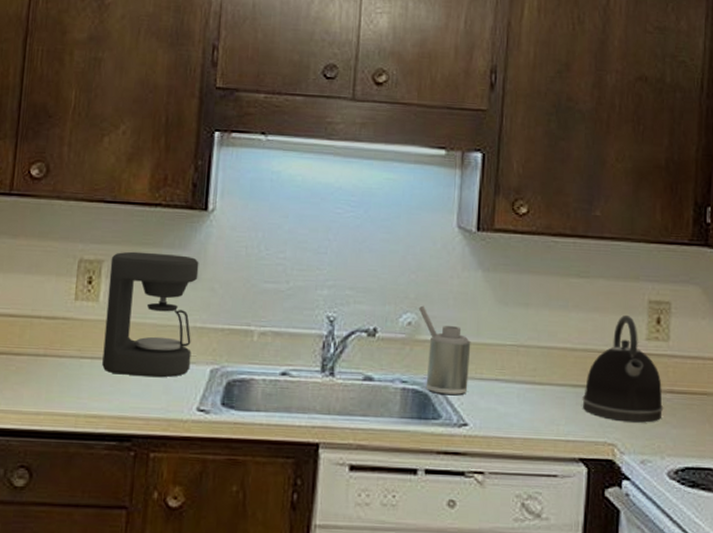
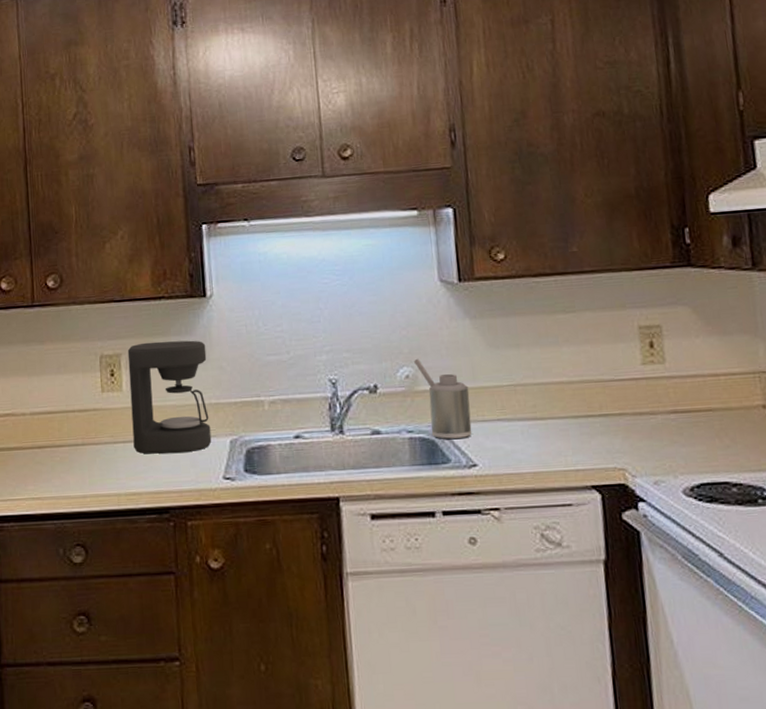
kettle: present [582,314,664,423] -> none [585,342,670,446]

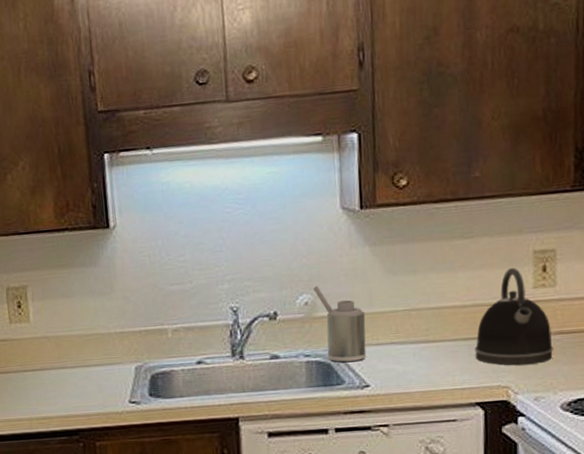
coffee maker: present [127,340,212,454] -> none [33,271,118,382]
kettle: none [585,342,670,446] -> present [474,267,554,365]

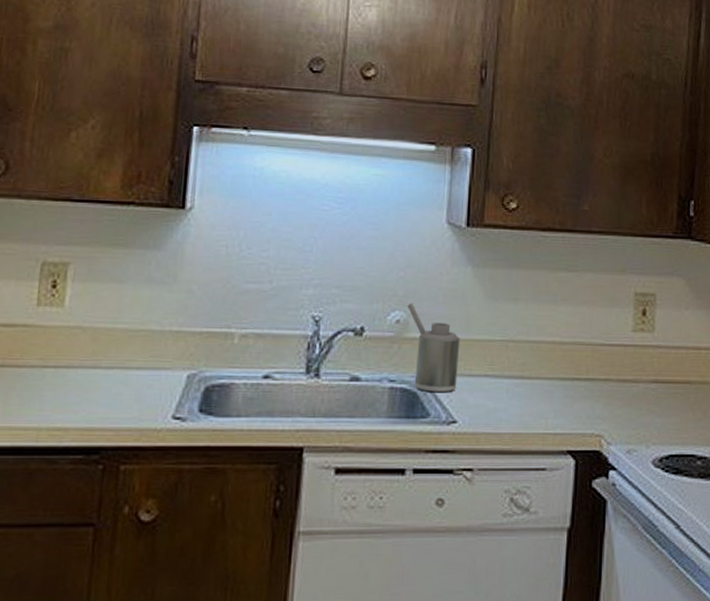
kettle: present [474,267,554,365] -> none [570,307,649,413]

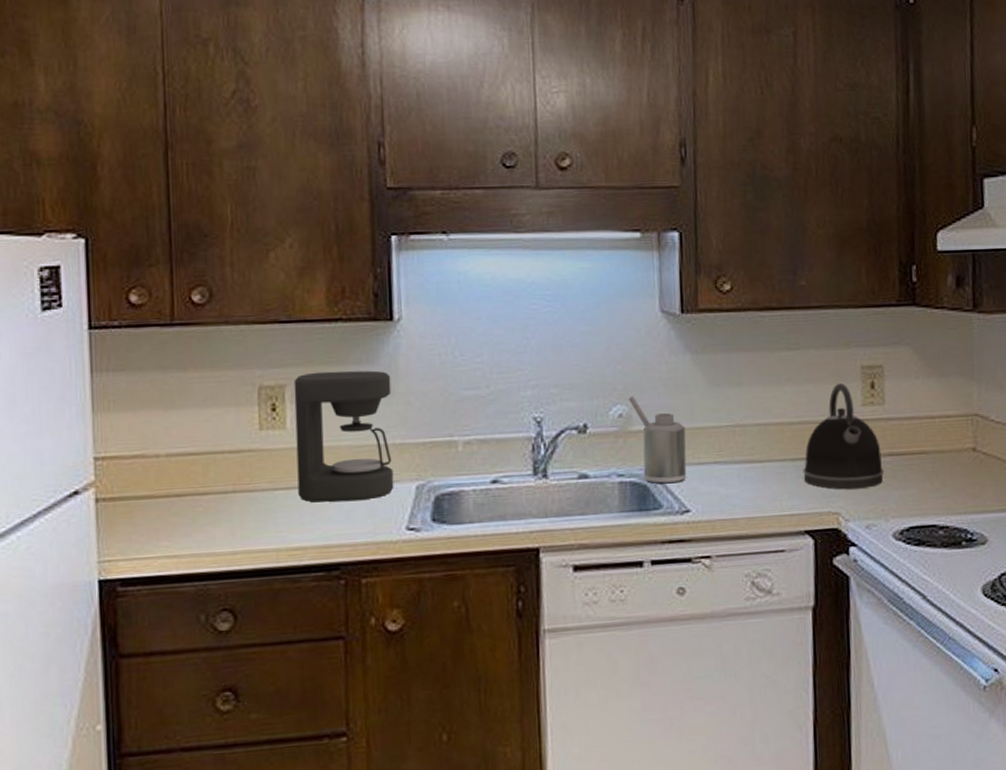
coffee maker: none [67,252,176,384] -> present [293,370,394,503]
kettle: none [570,307,649,413] -> present [803,382,885,489]

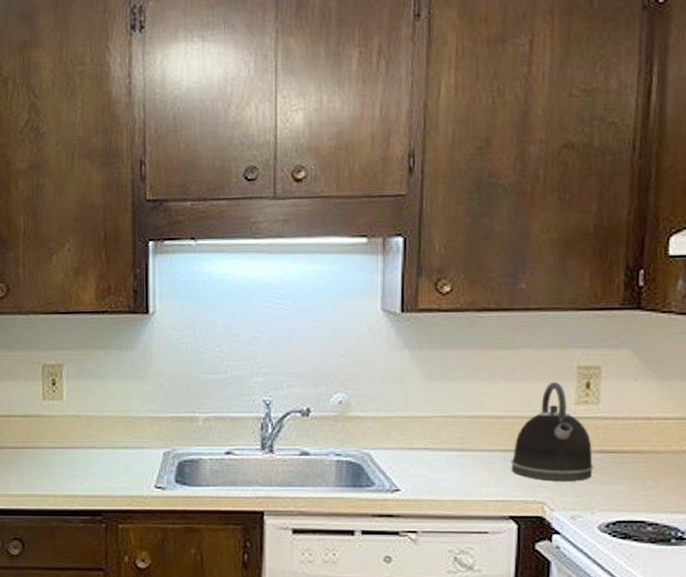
coffee maker: present [293,370,394,503] -> none [69,354,146,460]
soap dispenser: present [628,395,687,484] -> none [348,385,400,465]

